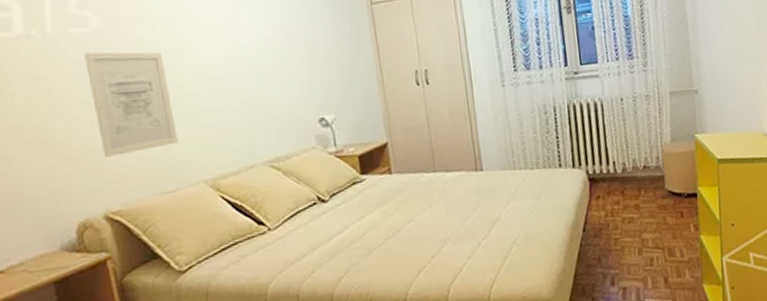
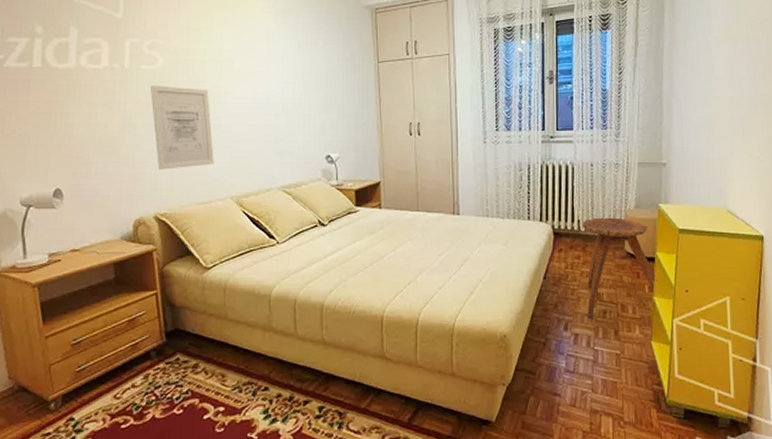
stool: none [618,154,702,267] -> present [582,217,657,317]

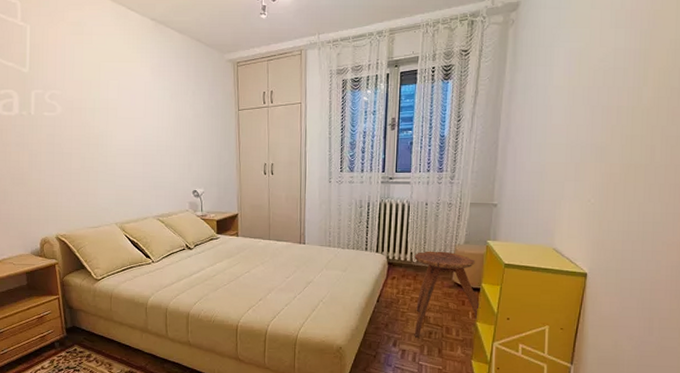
wall art: present [150,85,214,170] -> none [52,129,102,199]

